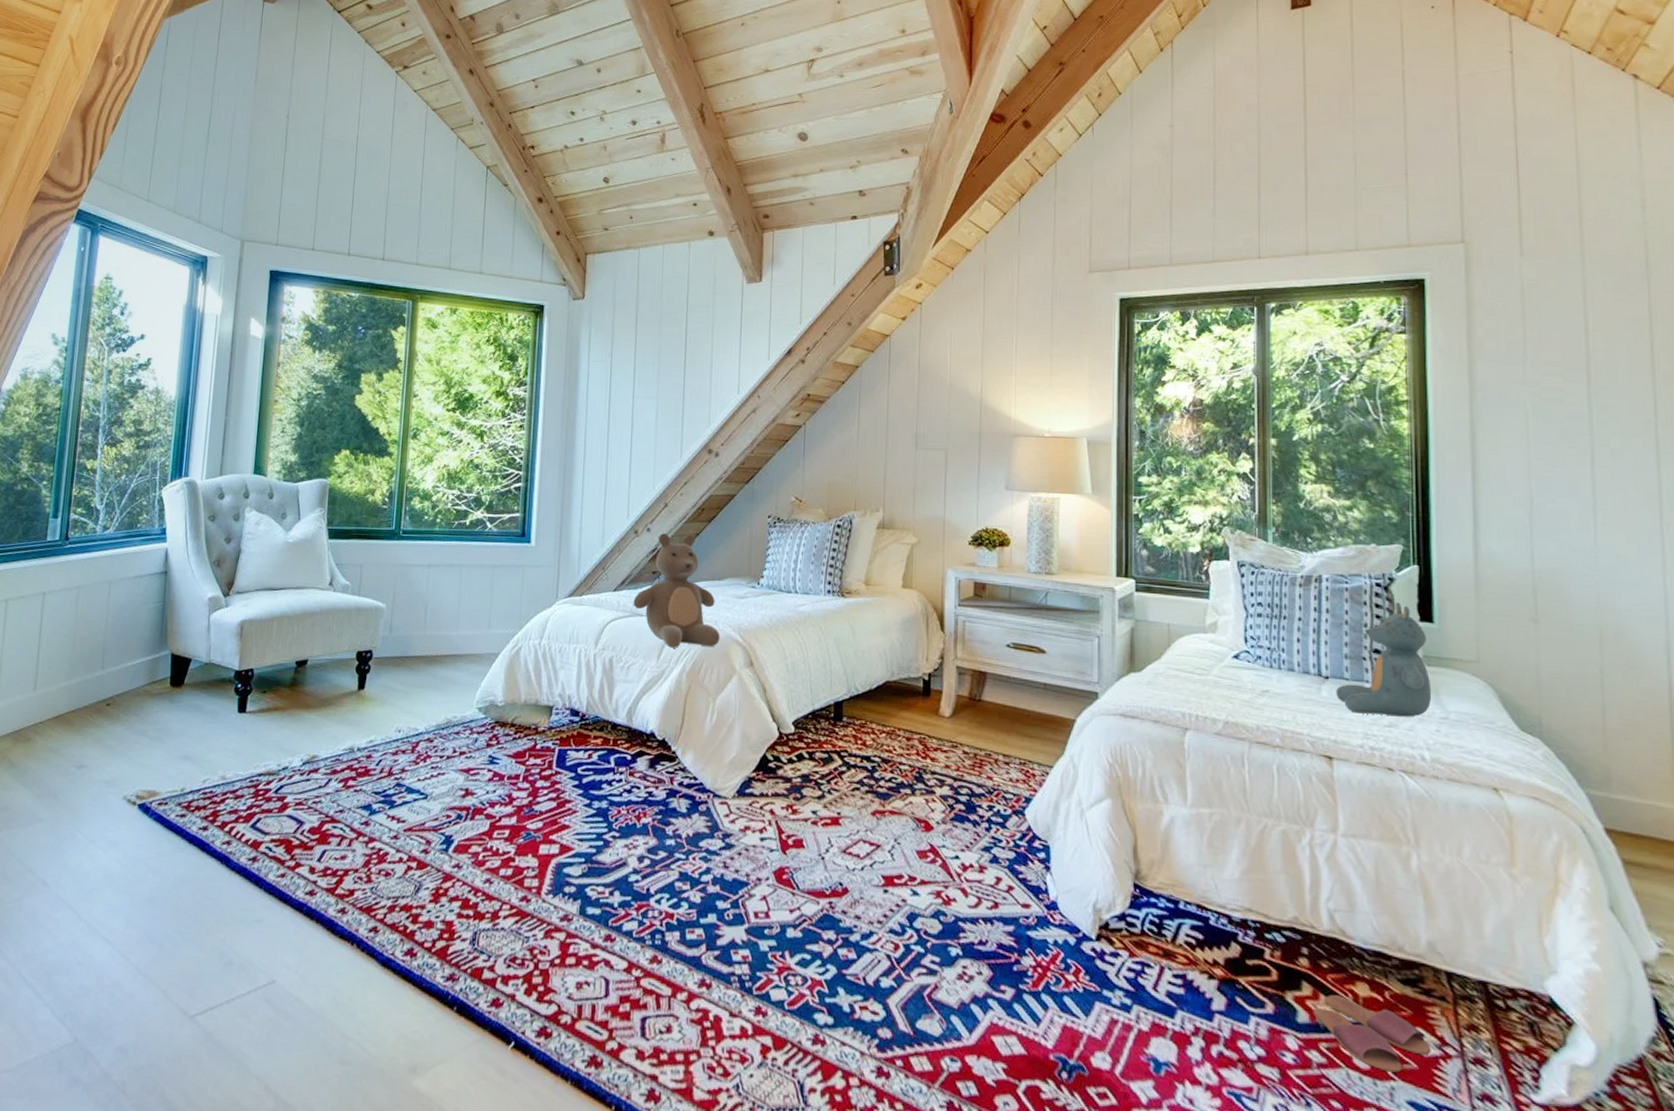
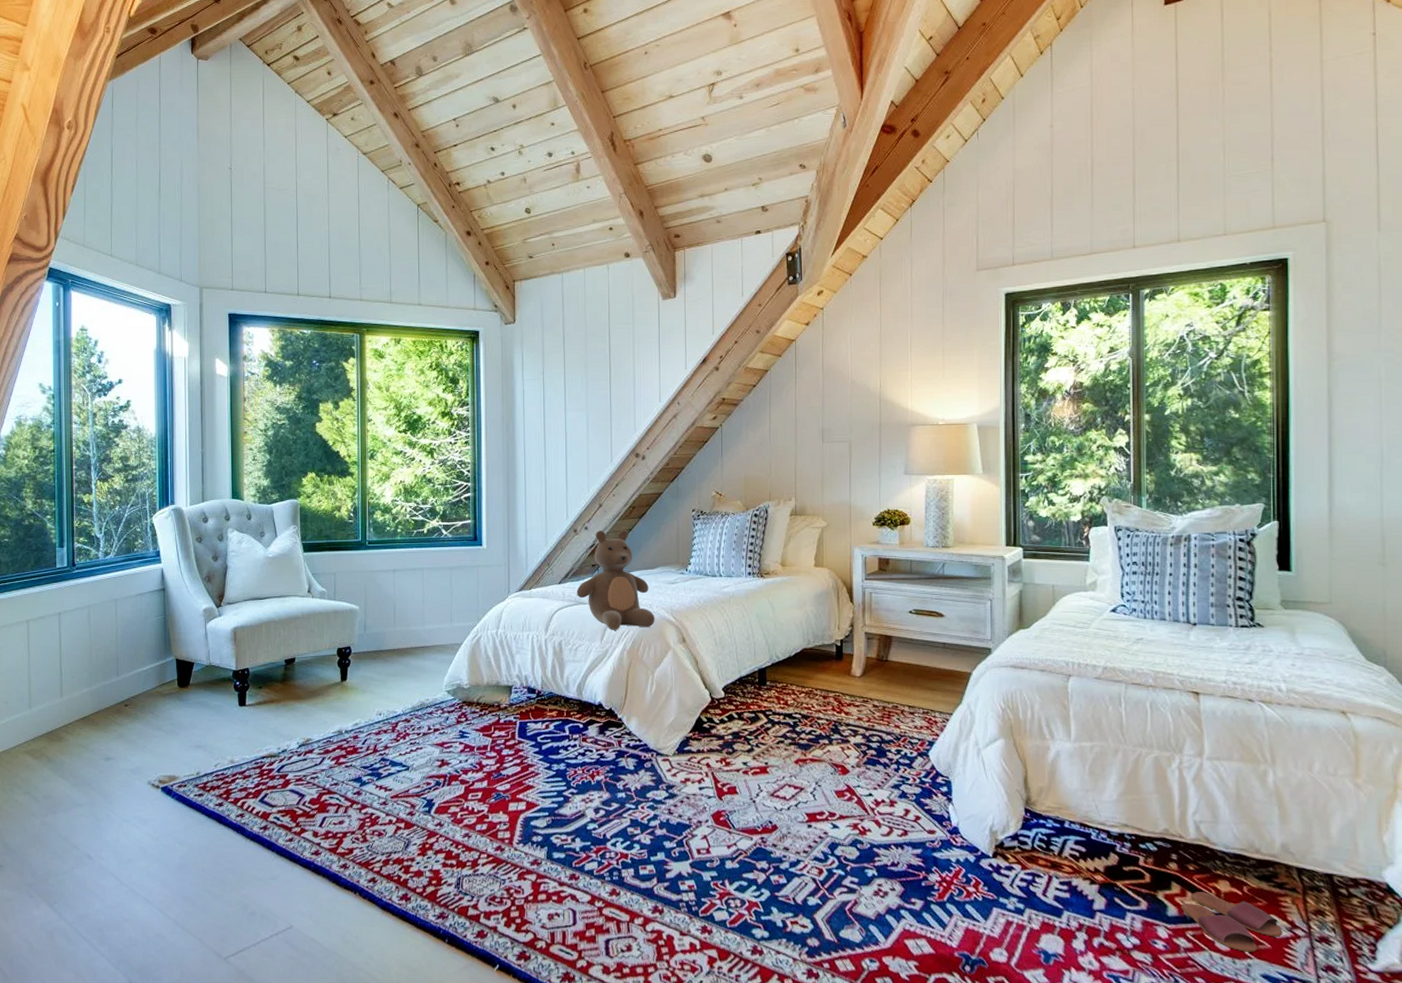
stuffed animal: present [1336,602,1432,717] -> none [1202,555,1288,655]

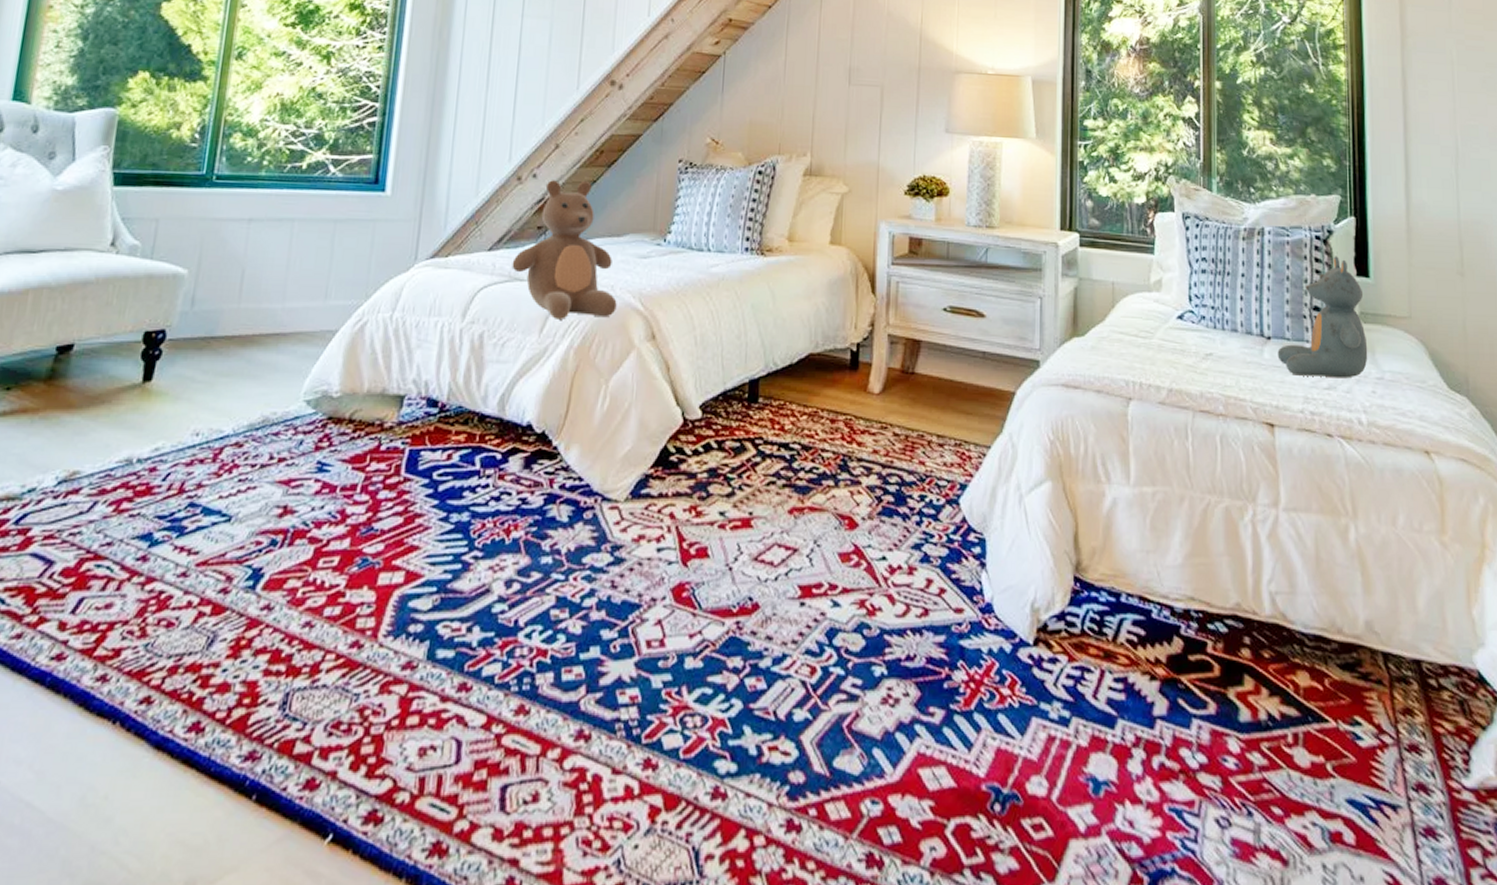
slippers: present [1181,892,1283,952] -> none [1254,688,1369,769]
stuffed animal: none [1202,555,1288,655] -> present [1277,256,1368,378]

